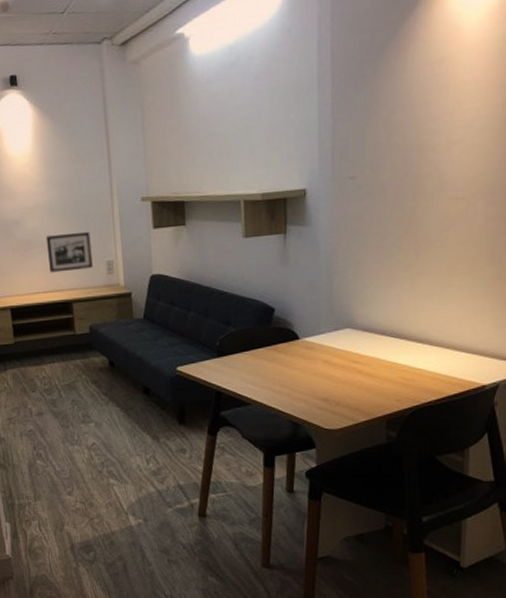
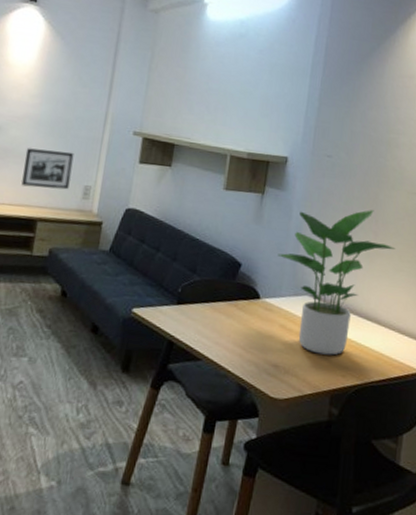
potted plant: none [310,227,442,383] -> present [277,210,396,356]

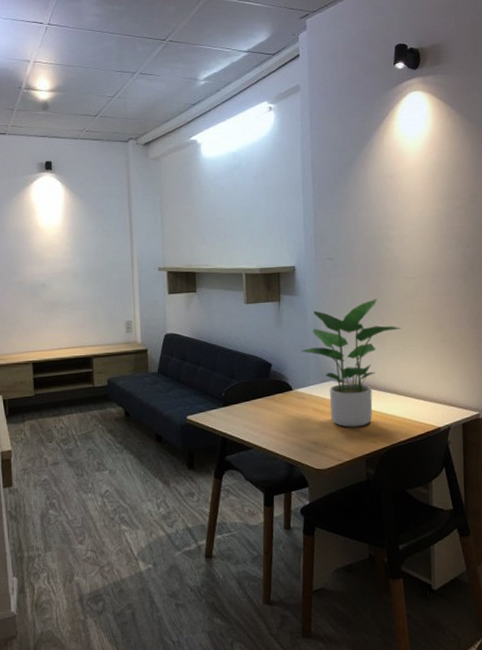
picture frame: present [21,148,74,190] -> none [70,295,113,331]

